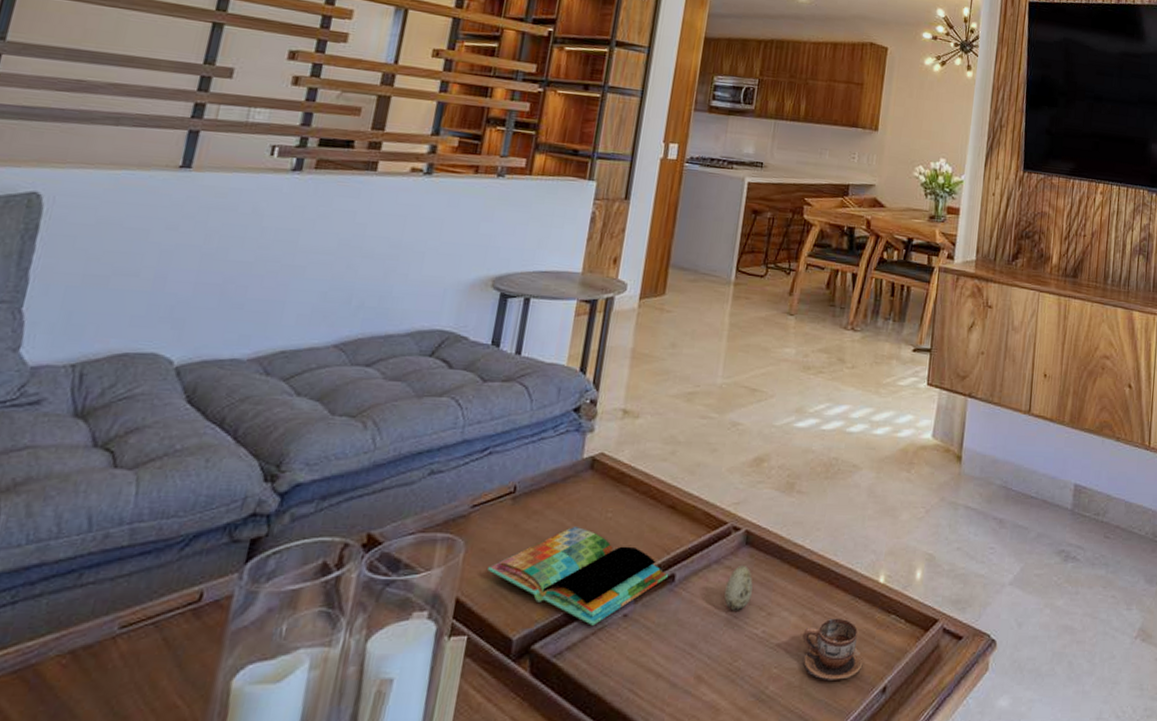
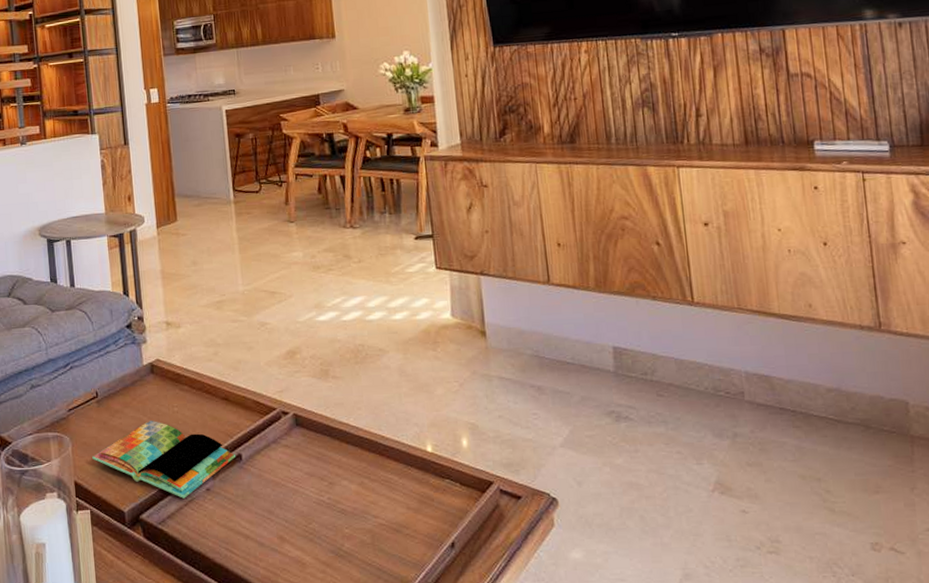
speckled egg: present [724,564,753,611] -> none [287,443,312,482]
cup: present [802,618,864,680] -> none [365,484,428,538]

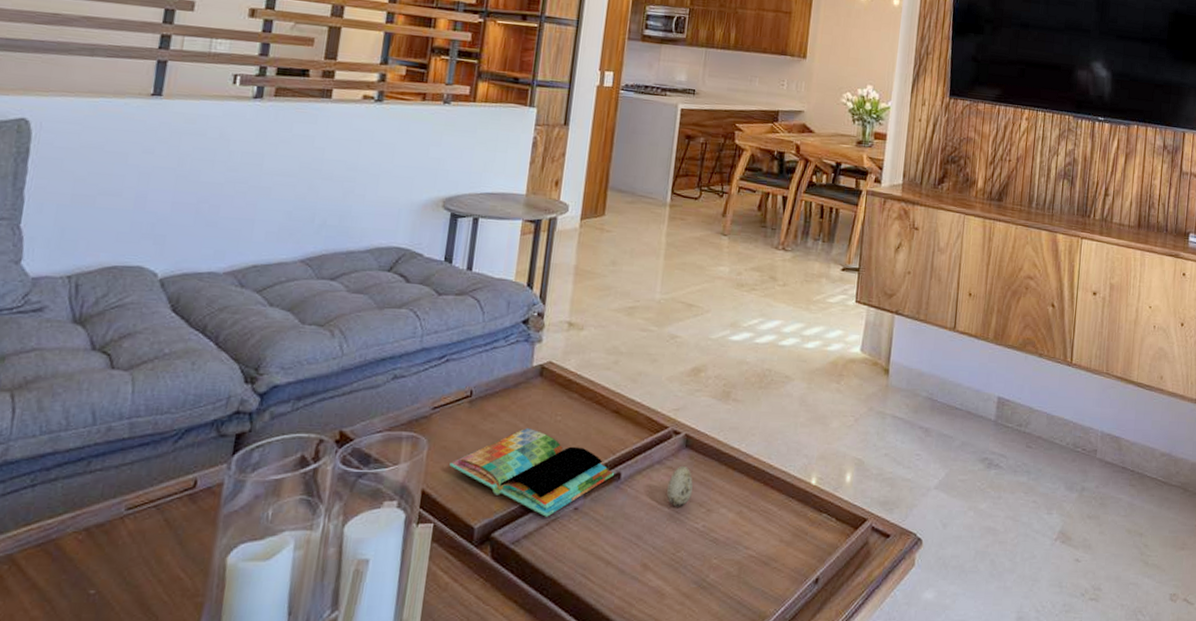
speckled egg: none [287,443,312,482] -> present [666,465,693,507]

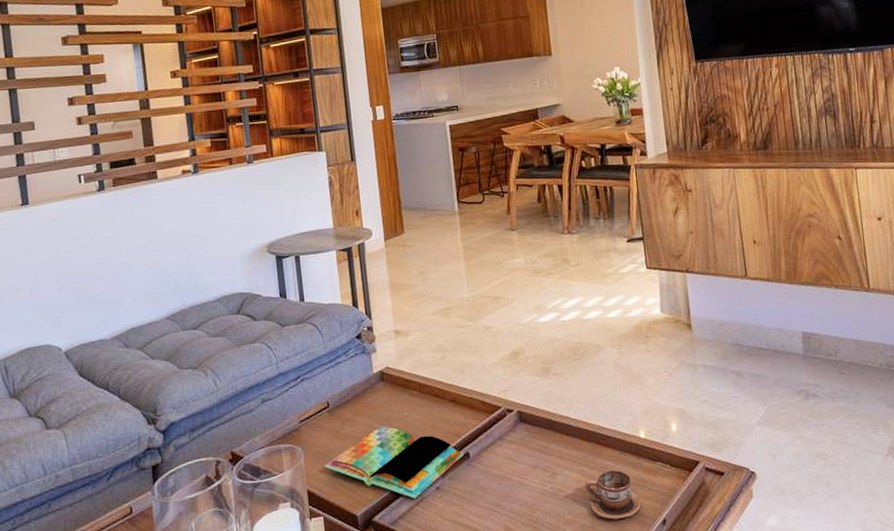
speckled egg: present [666,465,693,507] -> none [512,438,535,475]
cup: none [740,515,797,571] -> present [585,470,642,520]

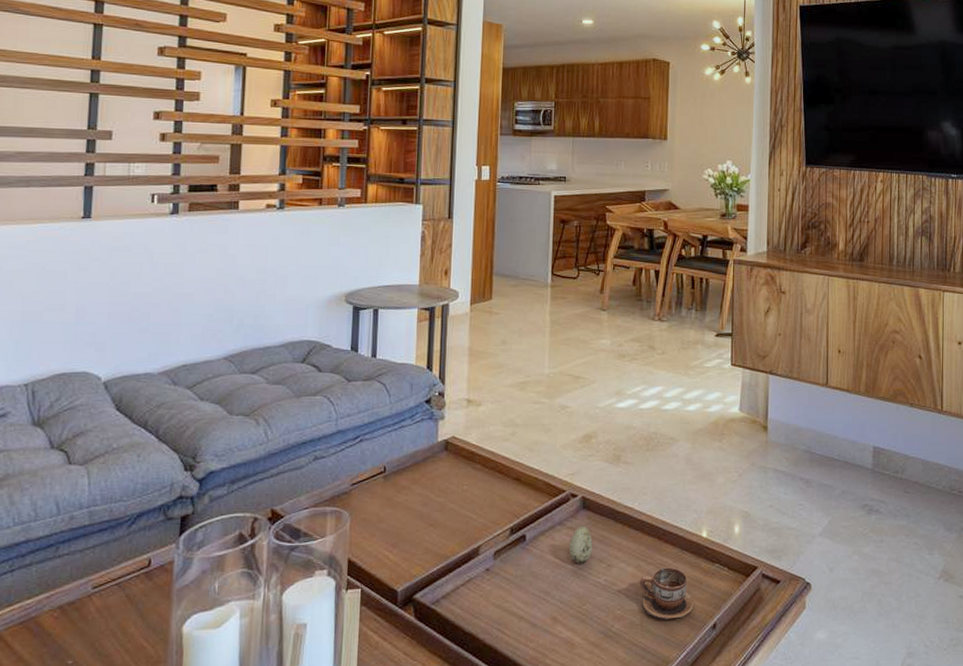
book: present [324,425,464,499] -> none [371,497,521,578]
speckled egg: none [512,438,535,475] -> present [569,525,593,564]

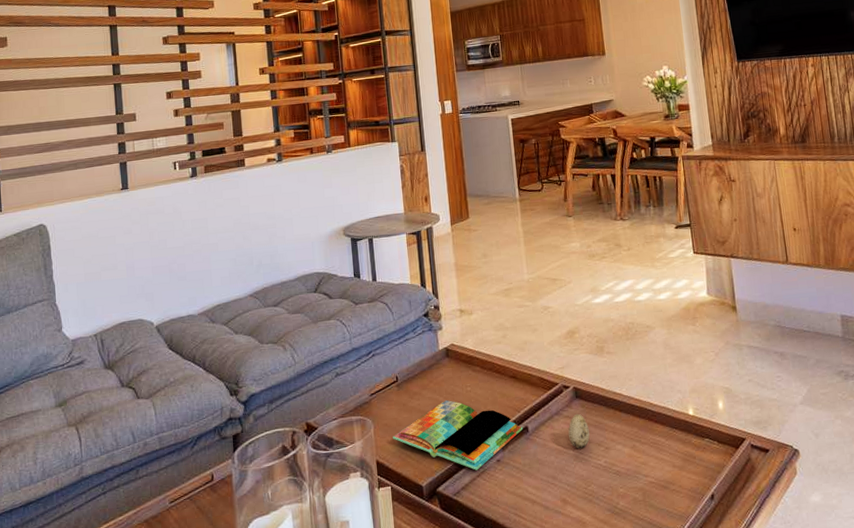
book: none [371,497,521,578] -> present [393,399,523,471]
cup: present [639,567,694,619] -> none [637,445,691,494]

